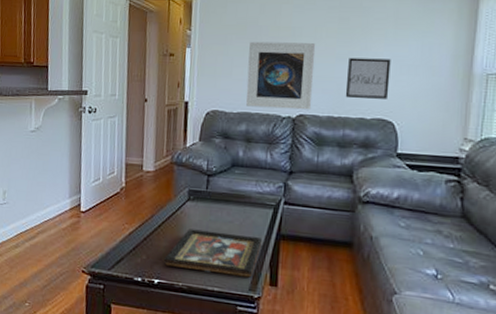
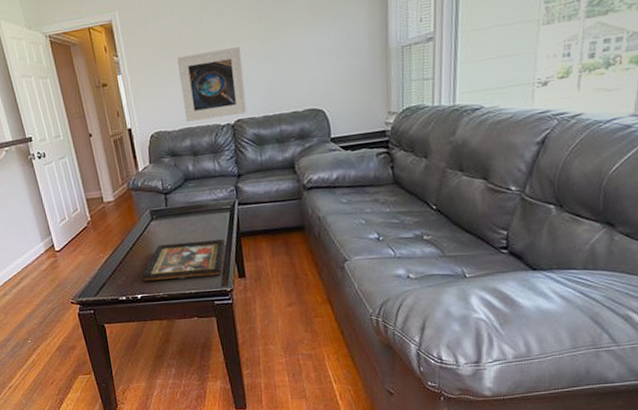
wall art: present [345,57,391,99] -> none [274,49,316,96]

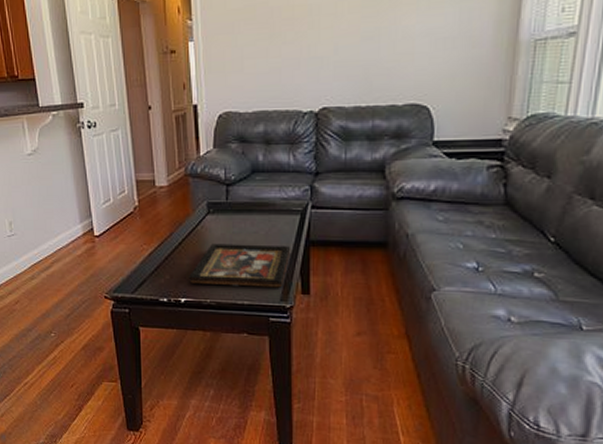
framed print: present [177,47,247,122] -> none [261,22,337,104]

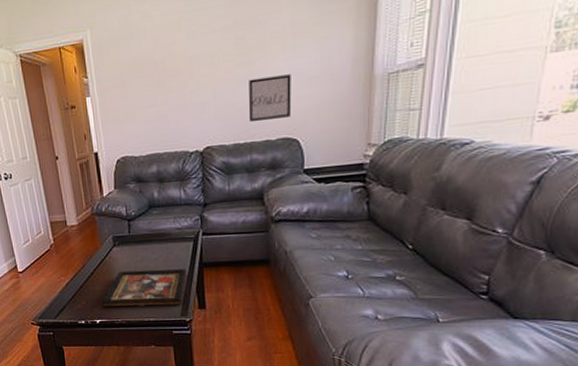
wall art: none [373,33,424,84] -> present [248,74,292,123]

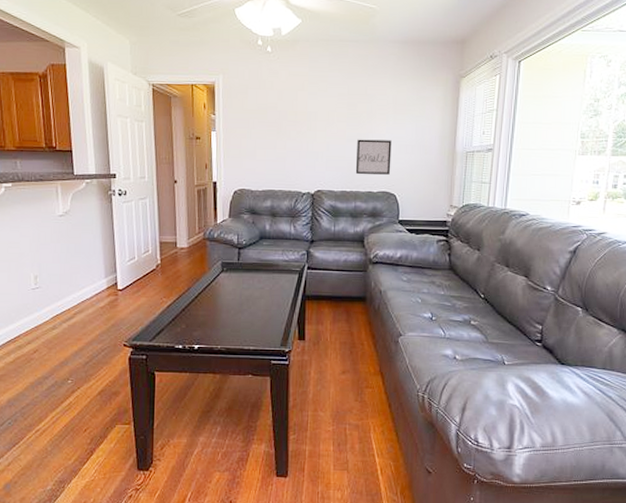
decorative tray: present [101,269,187,307] -> none [202,297,291,335]

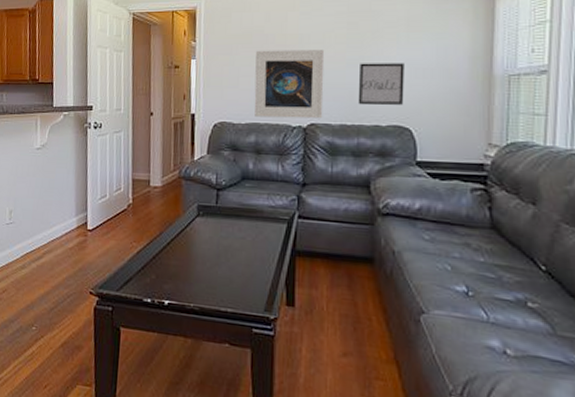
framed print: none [269,125,329,186] -> present [254,50,325,119]

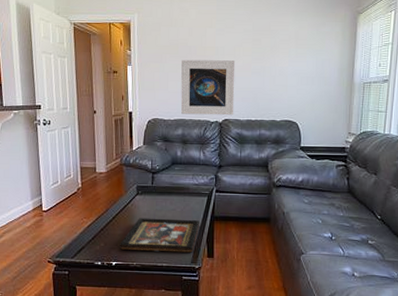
decorative tray: none [173,246,277,297] -> present [119,218,200,253]
wall art: present [358,63,404,106] -> none [260,72,294,105]

